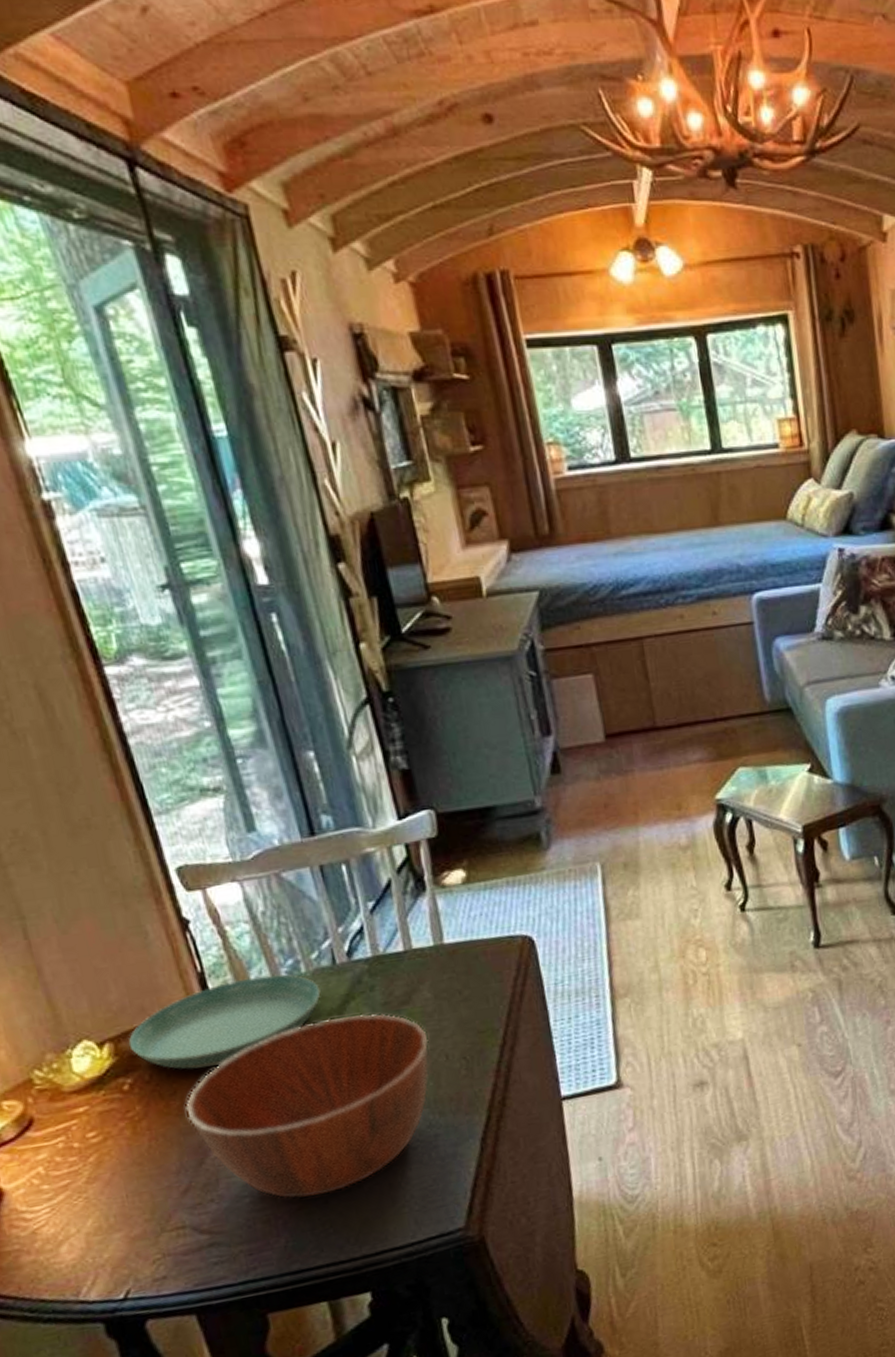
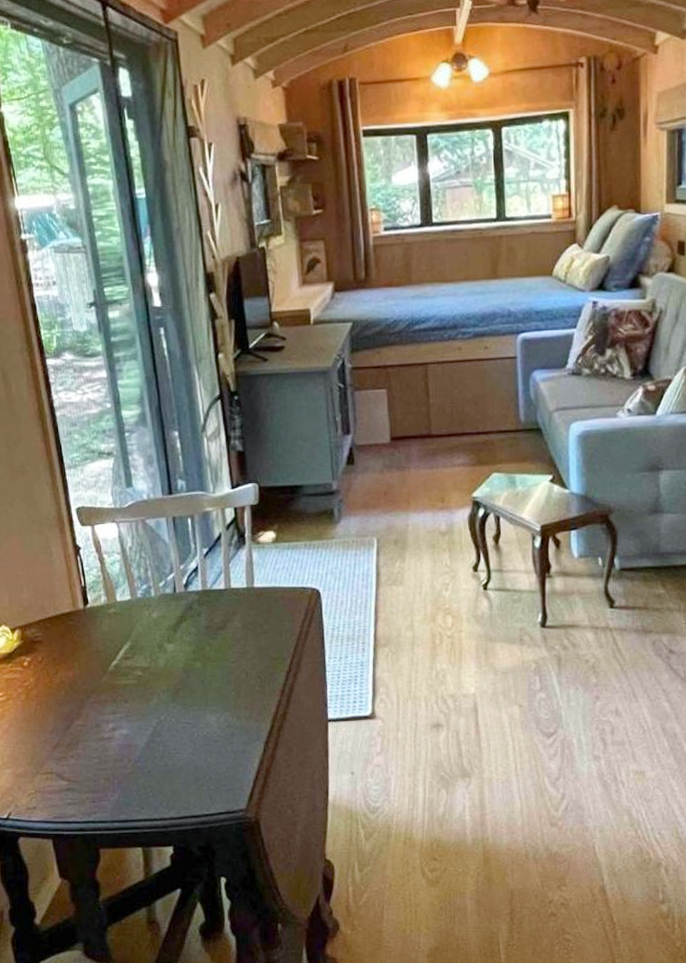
saucer: present [128,974,321,1070] -> none [31,594,163,657]
bowl: present [186,1013,430,1199] -> none [63,633,235,766]

